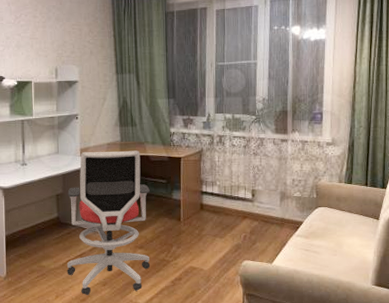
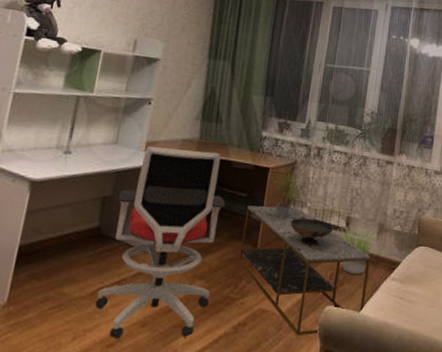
coffee table: none [167,186,277,285] -> present [239,205,371,336]
potted plant: none [186,156,215,196] -> present [273,169,307,218]
decorative bowl: none [205,192,242,216] -> present [290,215,334,246]
potted plant: none [245,197,280,234] -> present [337,226,377,274]

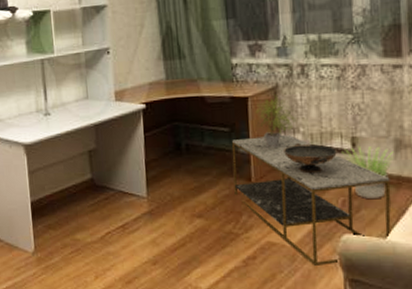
office chair: present [95,145,225,339] -> none [102,90,214,276]

